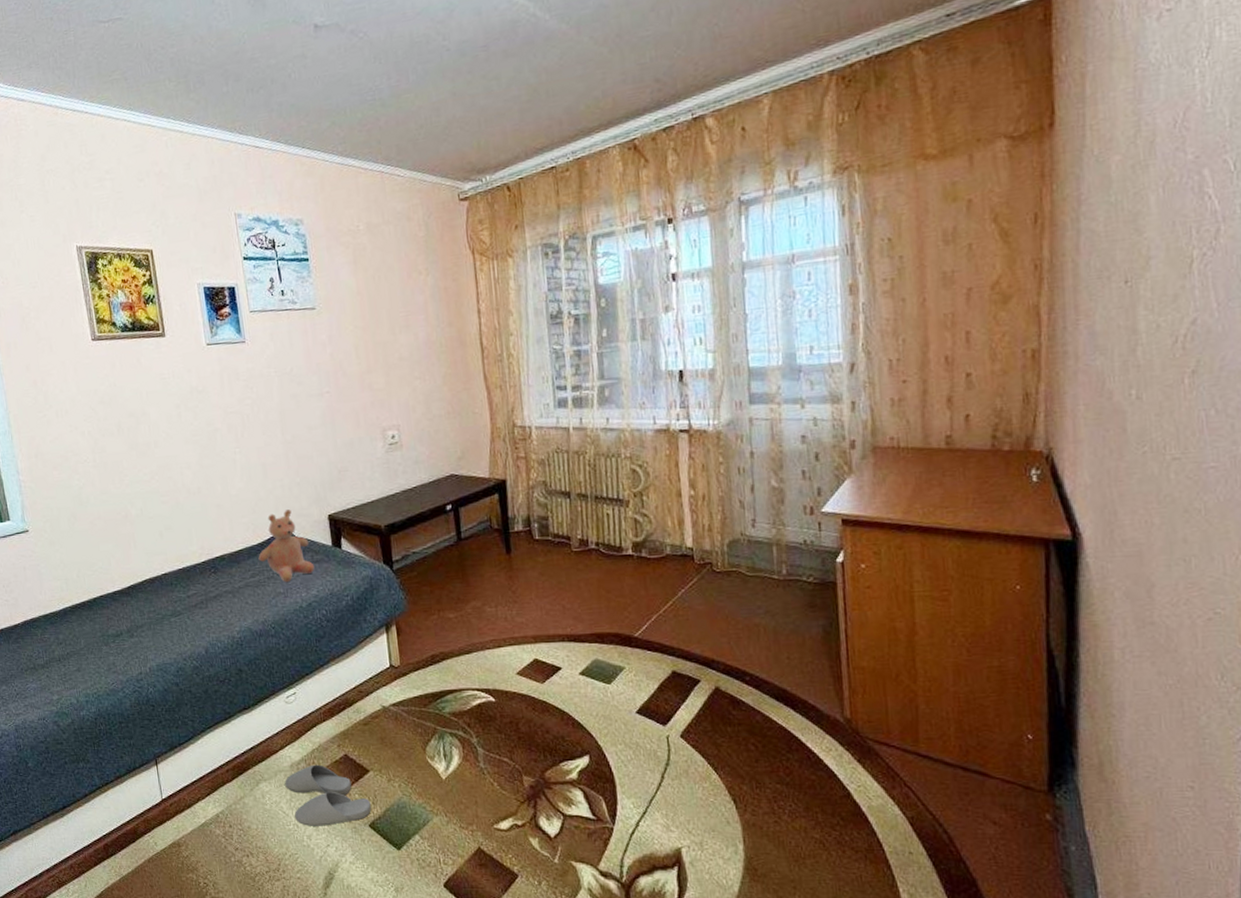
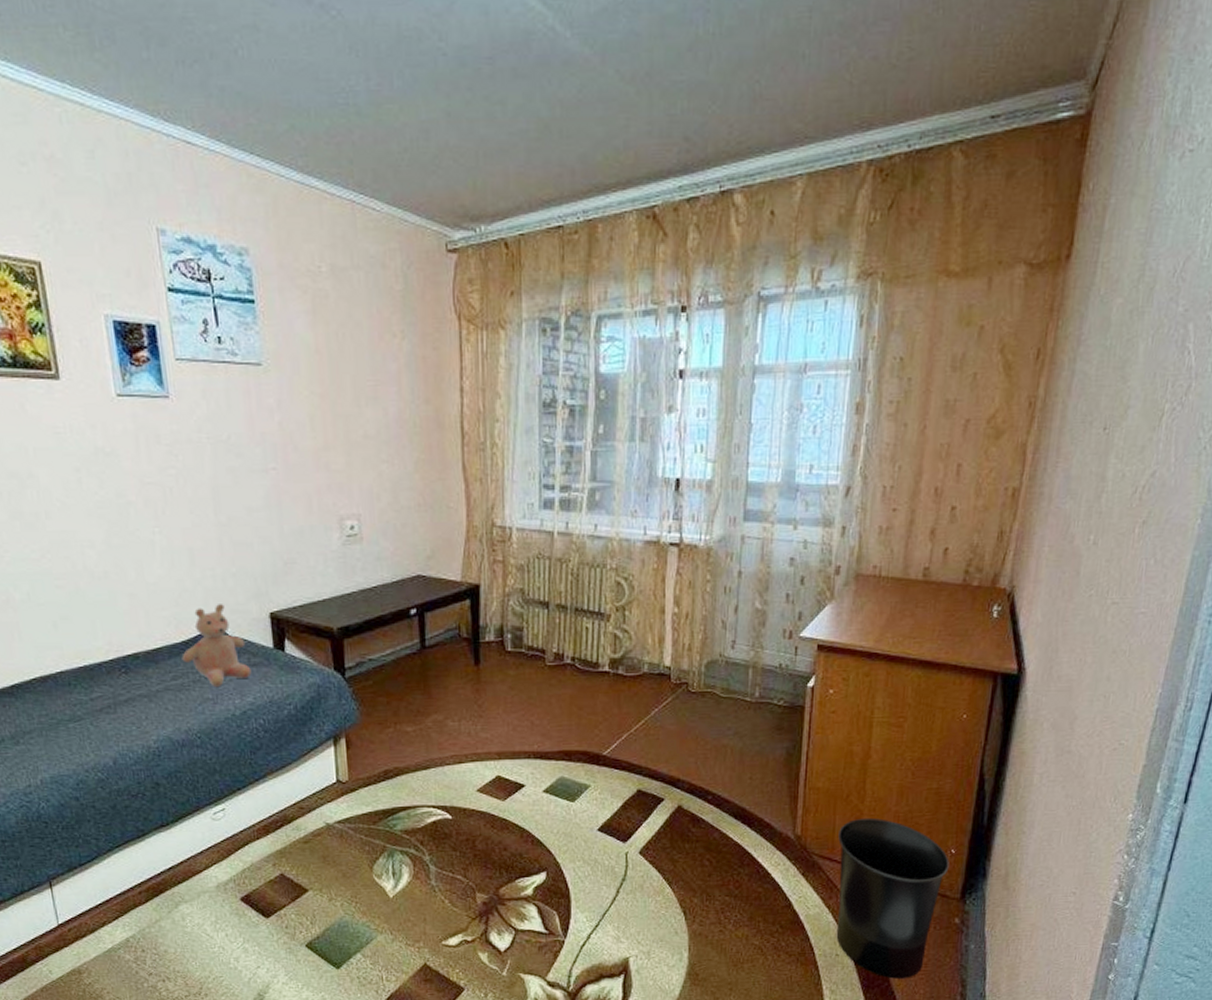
slippers: present [284,764,371,826] -> none [209,884,309,948]
waste bin: none [892,699,1028,883] -> present [836,817,949,979]

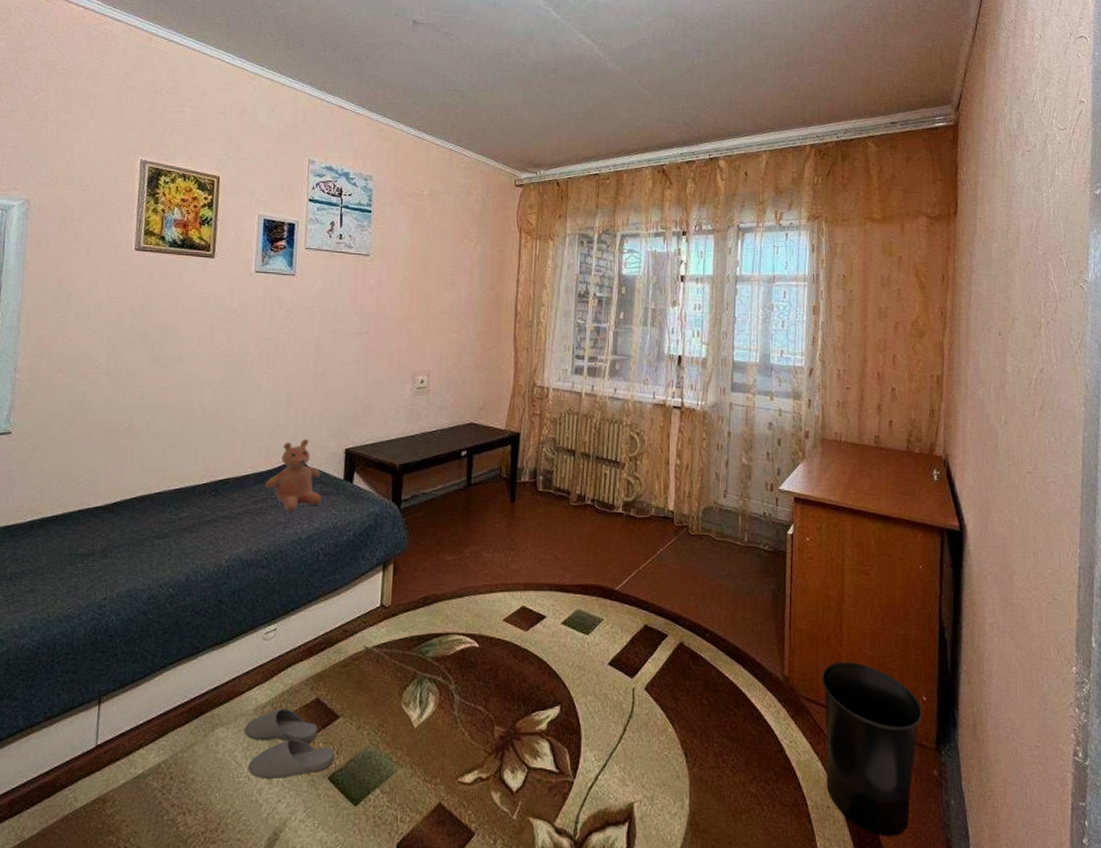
slippers: none [209,884,309,948] -> present [244,708,334,779]

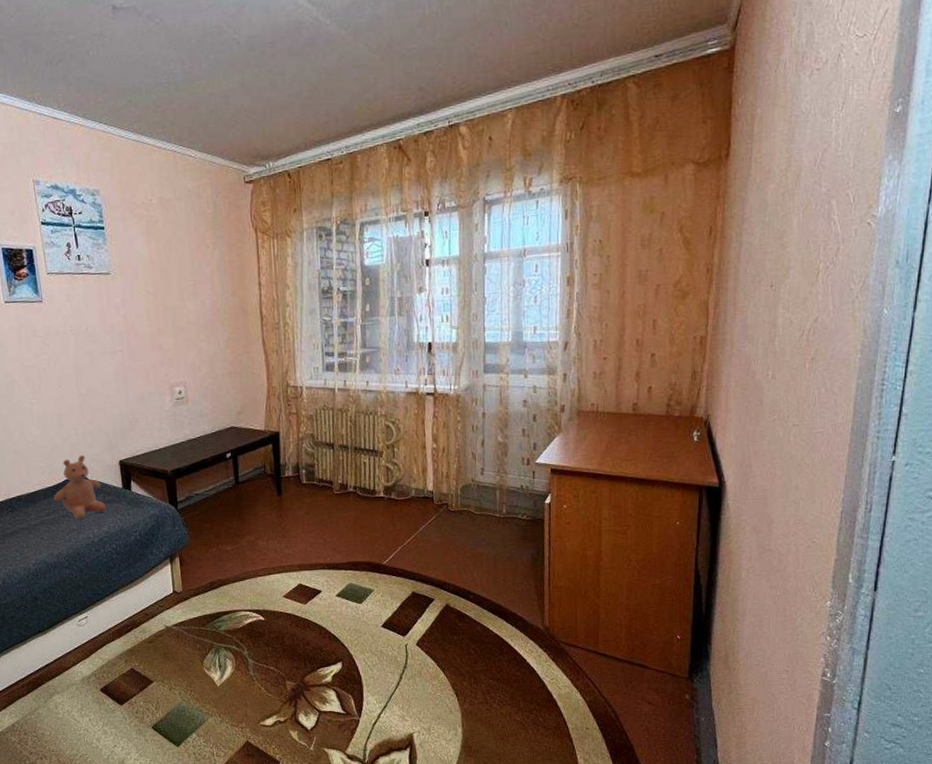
slippers: present [244,708,334,779] -> none [76,678,154,731]
waste bin: present [822,661,923,836] -> none [580,610,676,748]

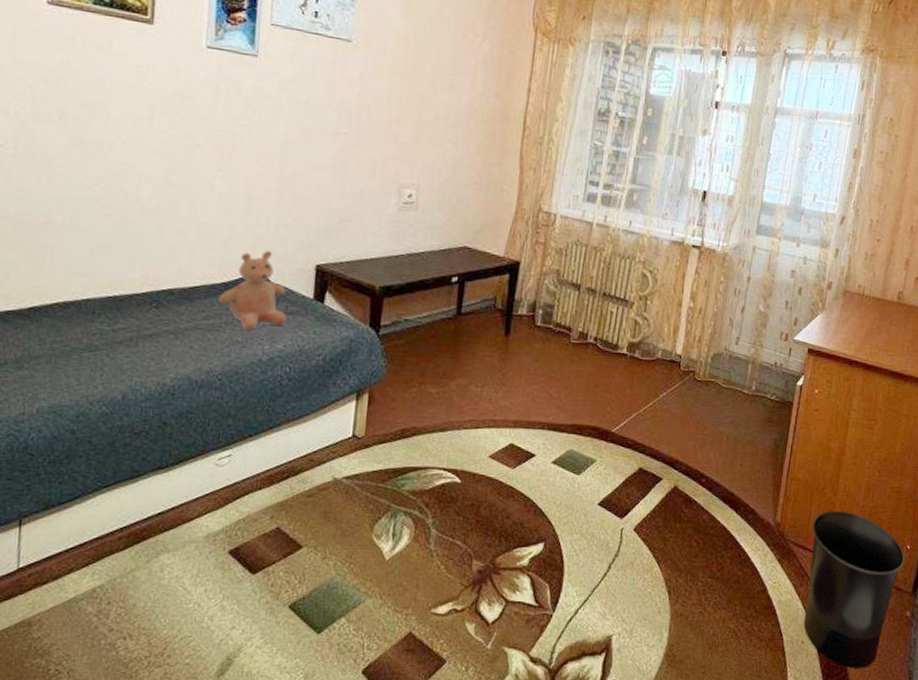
waste bin: none [580,610,676,748] -> present [803,510,905,668]

